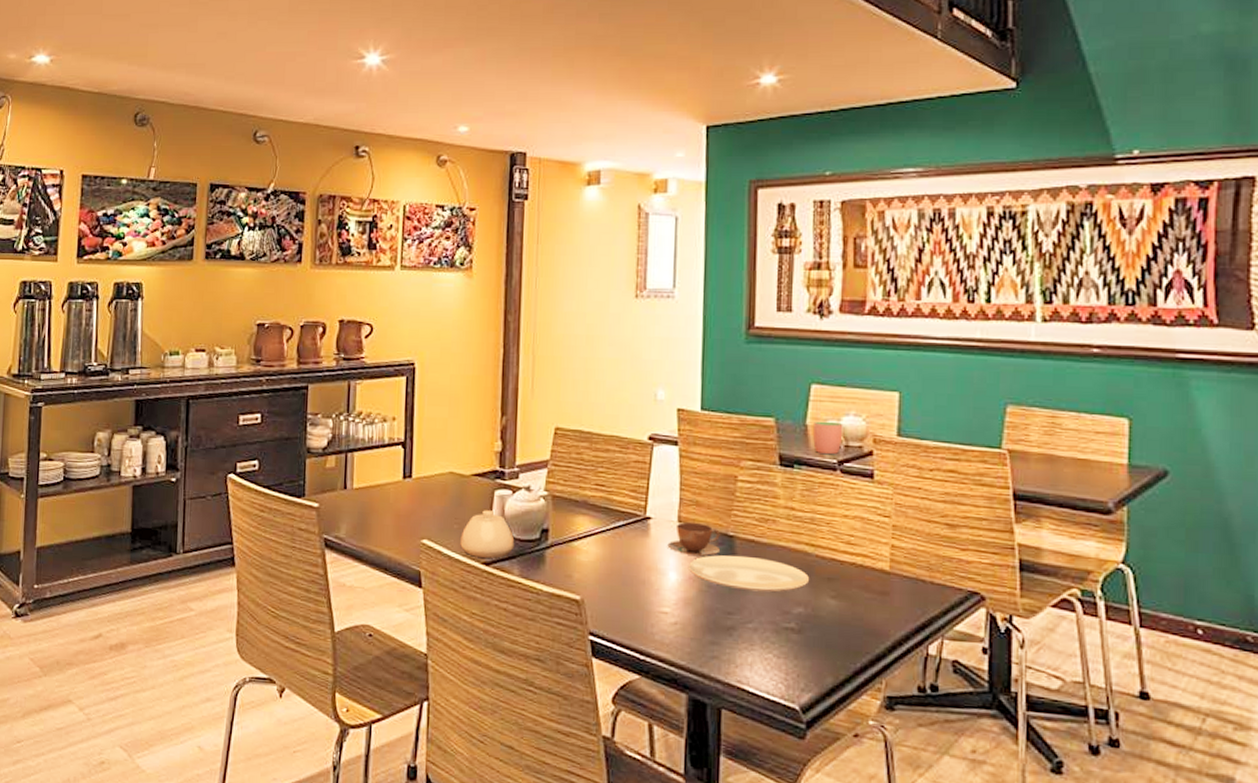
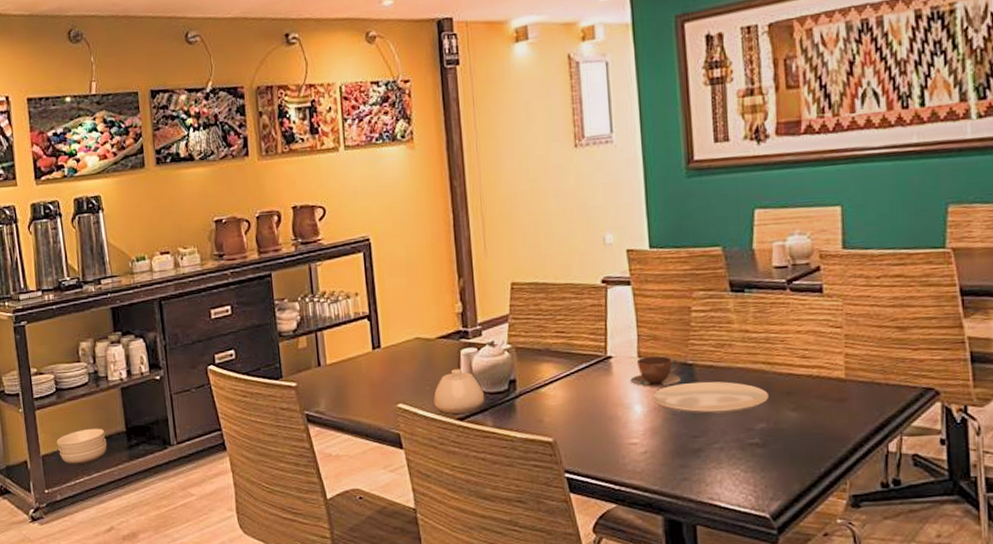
bowl: none [55,524,109,563] -> present [57,428,108,465]
cup: present [813,421,843,454] -> none [760,243,790,275]

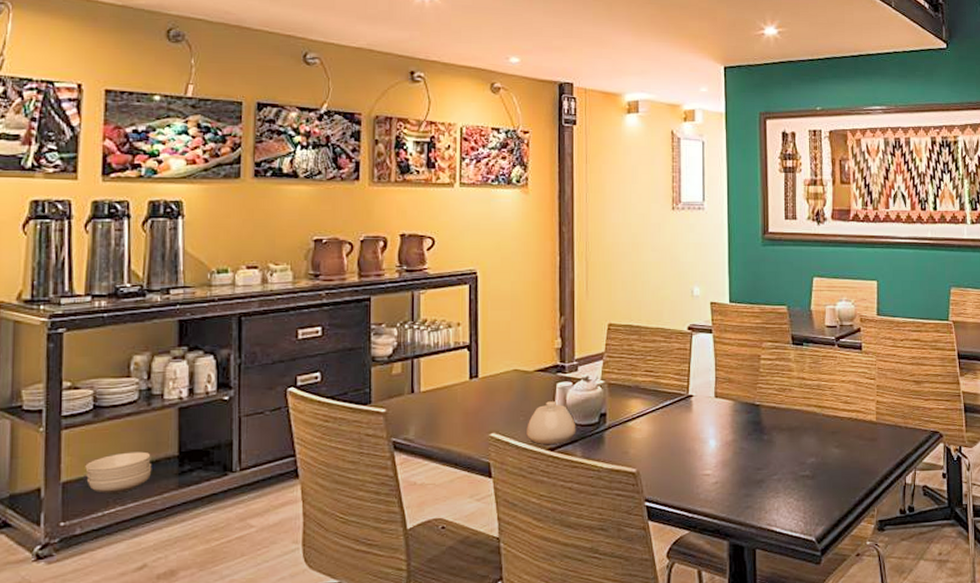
teacup: present [630,356,682,387] -> none [707,397,750,424]
plate: present [652,381,770,414] -> none [725,420,819,449]

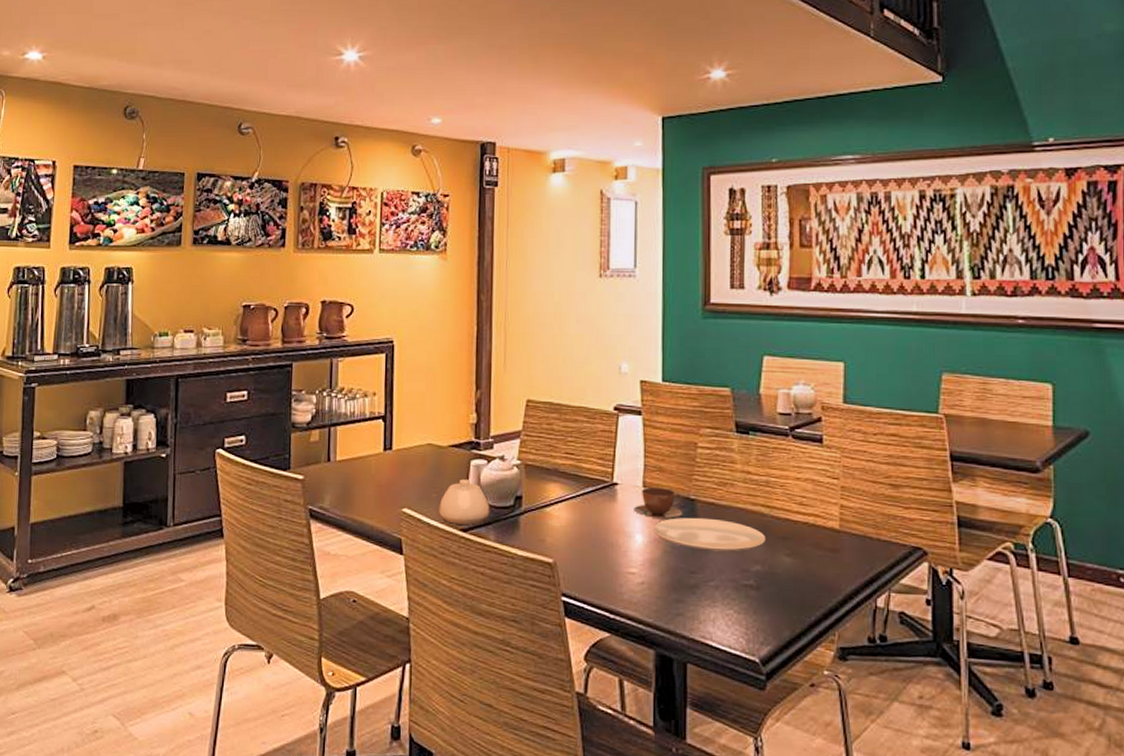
bowl: present [85,451,152,493] -> none [49,500,101,537]
teacup: none [707,397,750,424] -> present [633,487,683,519]
plate: none [725,420,819,449] -> present [654,517,767,552]

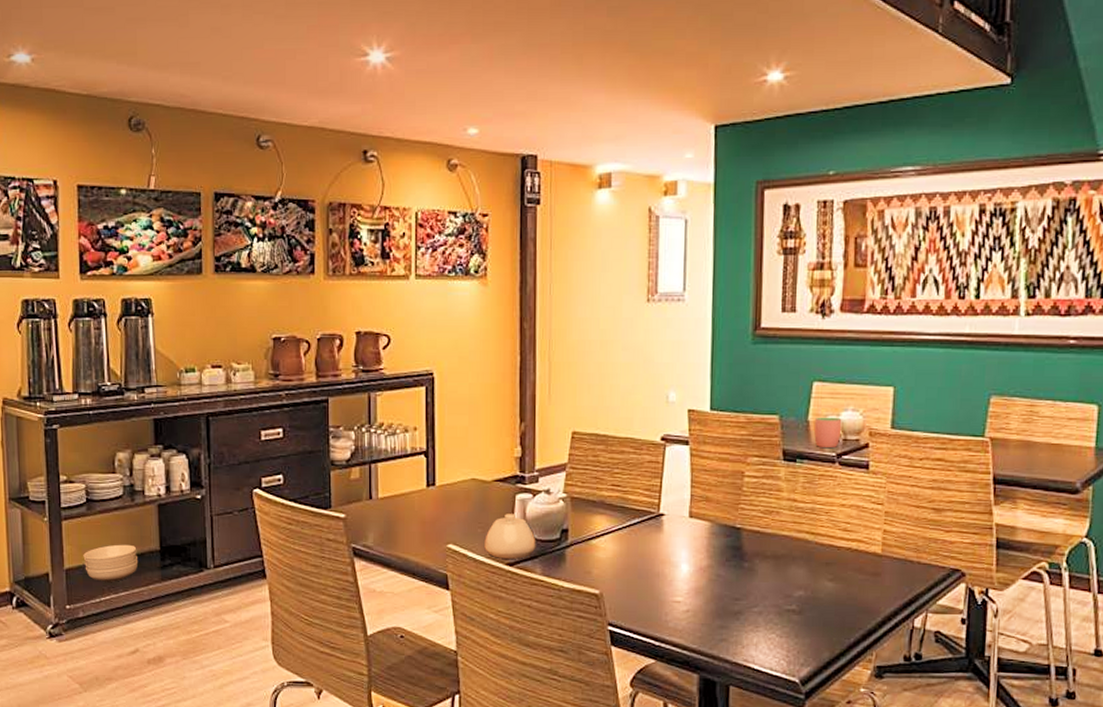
bowl: none [49,500,101,537] -> present [83,544,139,582]
teacup: present [633,487,683,519] -> none [680,517,729,548]
plate: present [654,517,767,552] -> none [699,545,810,578]
cup: none [766,390,794,421] -> present [814,417,842,447]

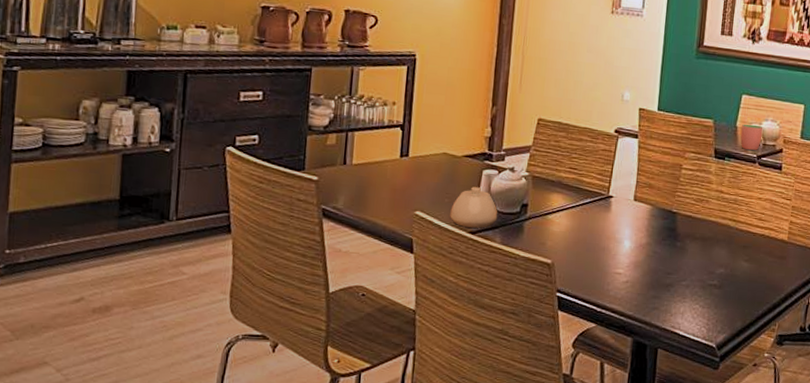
bowl: present [83,544,139,582] -> none [32,191,94,229]

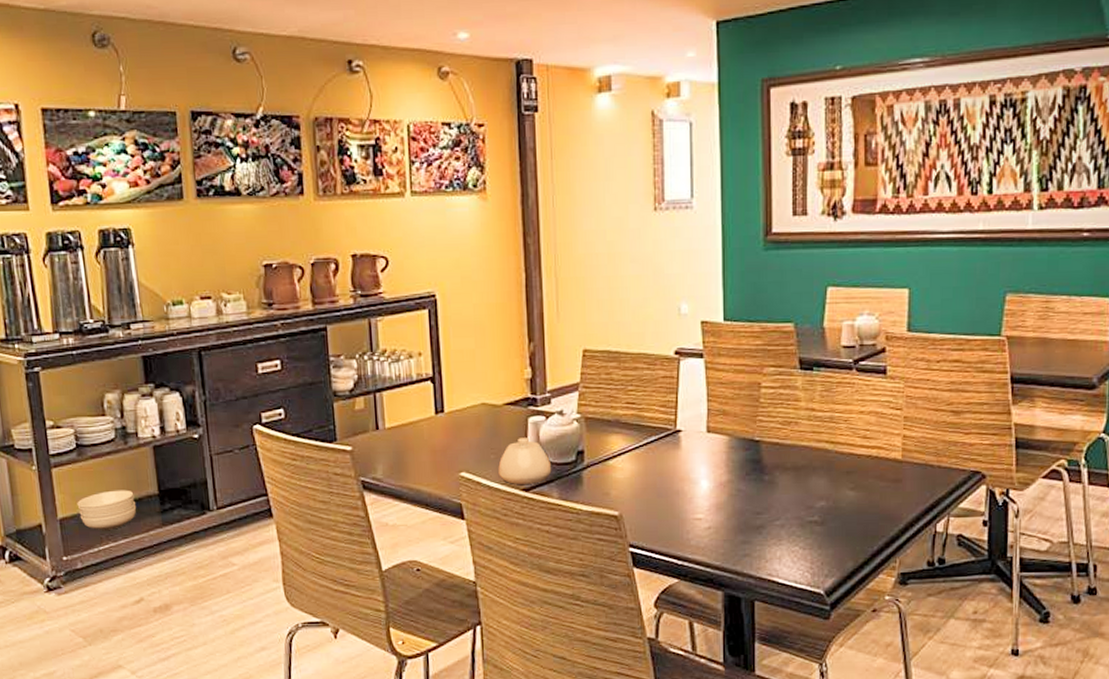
bowl: none [32,191,94,229] -> present [77,490,137,530]
cup: present [740,124,763,150] -> none [830,322,858,354]

